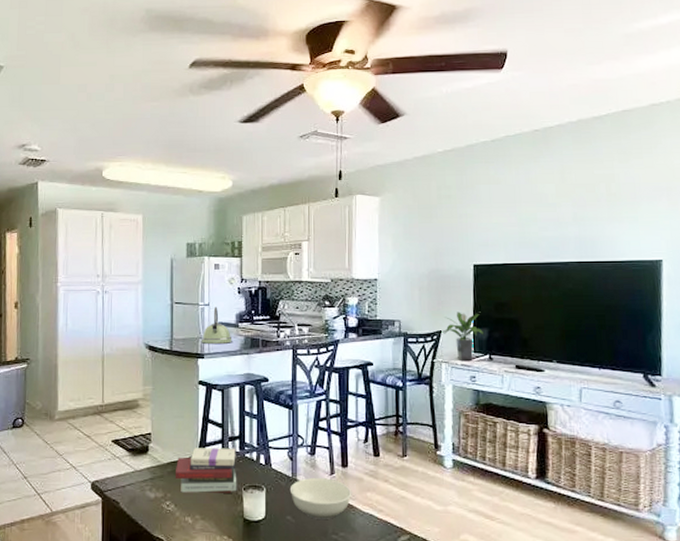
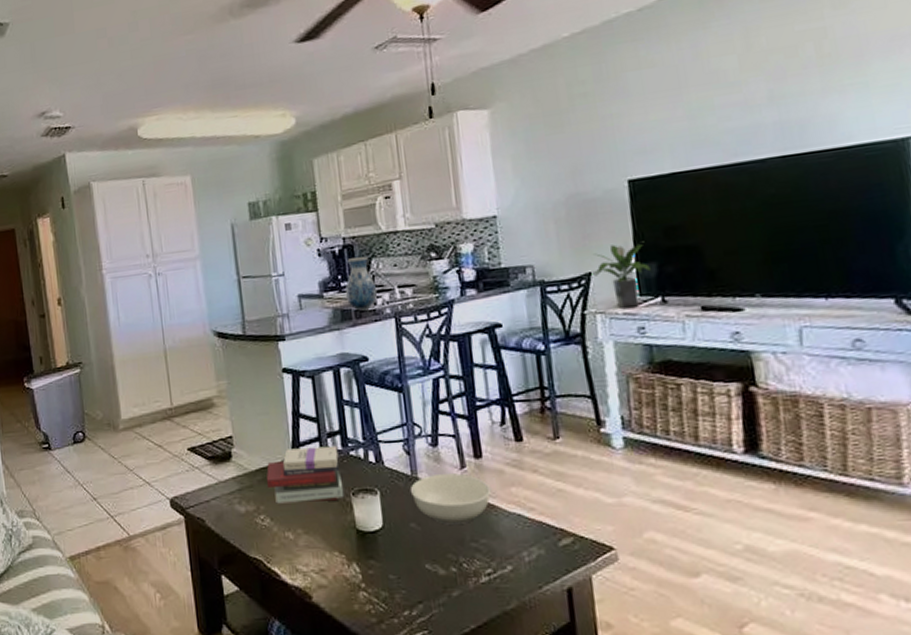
kettle: present [201,307,232,345] -> none [278,276,318,324]
vase: none [257,298,282,341] -> present [345,256,378,311]

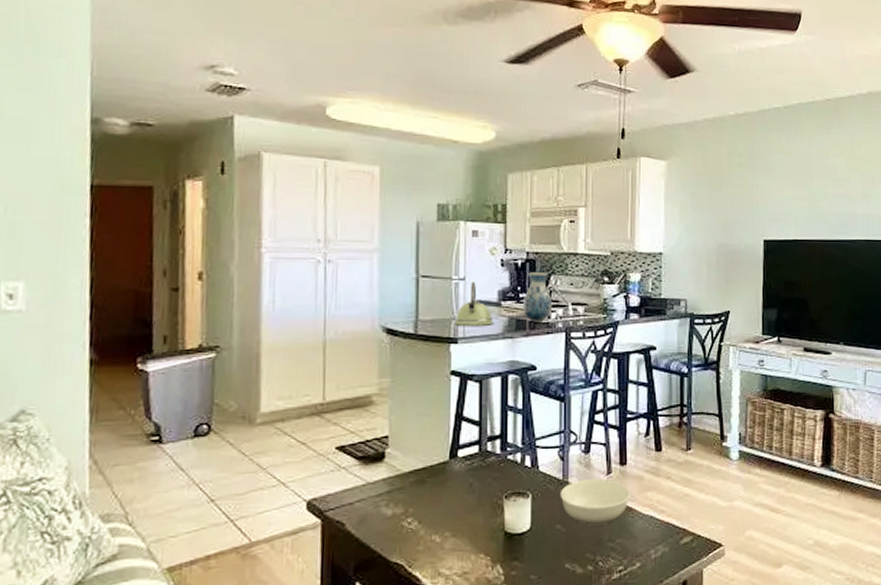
books: present [266,445,345,504] -> none [418,449,497,506]
kettle: none [278,276,318,324] -> present [454,282,493,327]
potted plant: present [593,241,651,310] -> none [731,290,772,345]

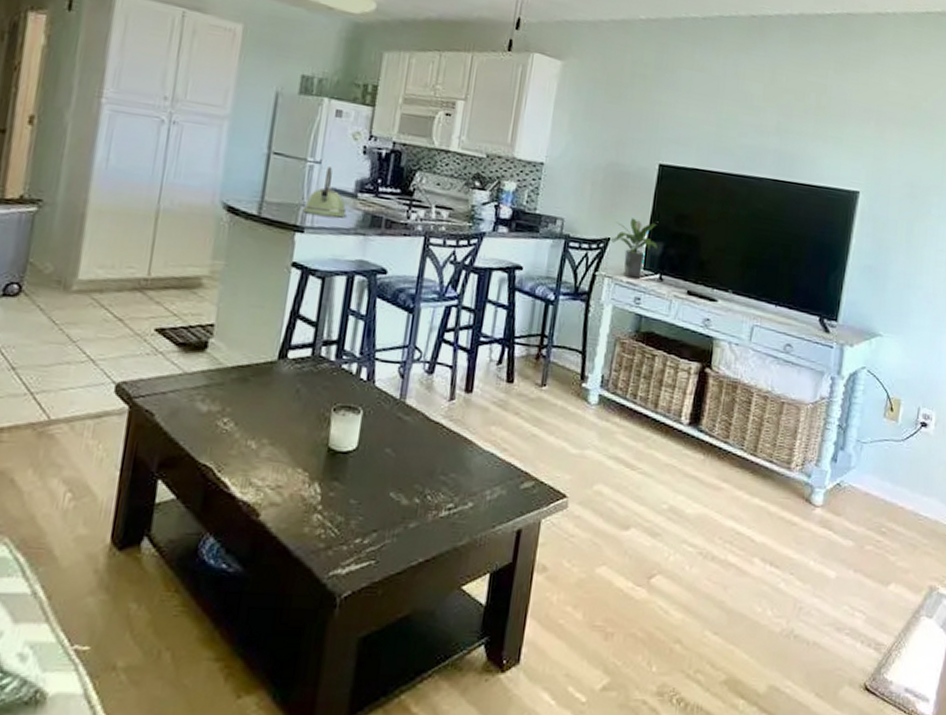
vase: present [523,272,553,322] -> none [381,164,415,222]
bowl: present [559,479,631,526] -> none [394,402,473,456]
potted plant: none [731,290,772,345] -> present [611,218,659,280]

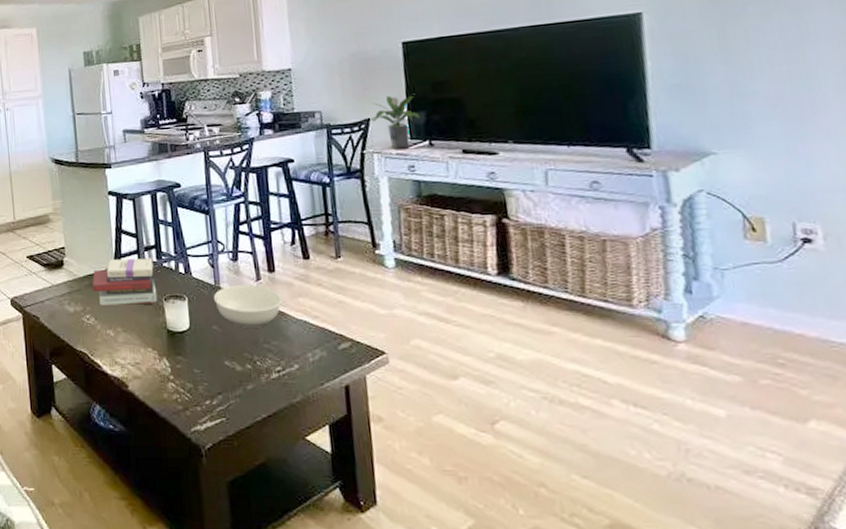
books: none [240,350,331,414] -> present [92,258,158,306]
kettle: present [302,167,347,218] -> none [106,114,139,154]
bowl: none [394,402,473,456] -> present [213,285,283,328]

